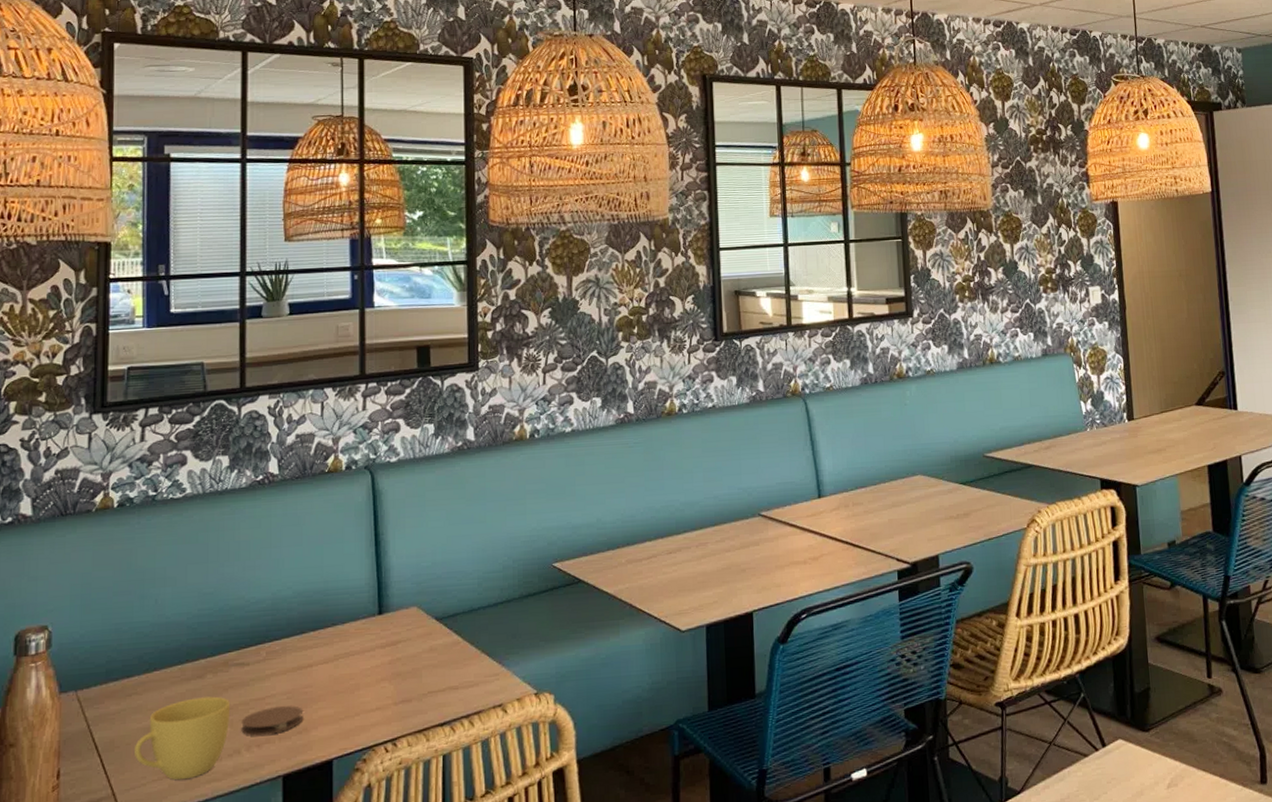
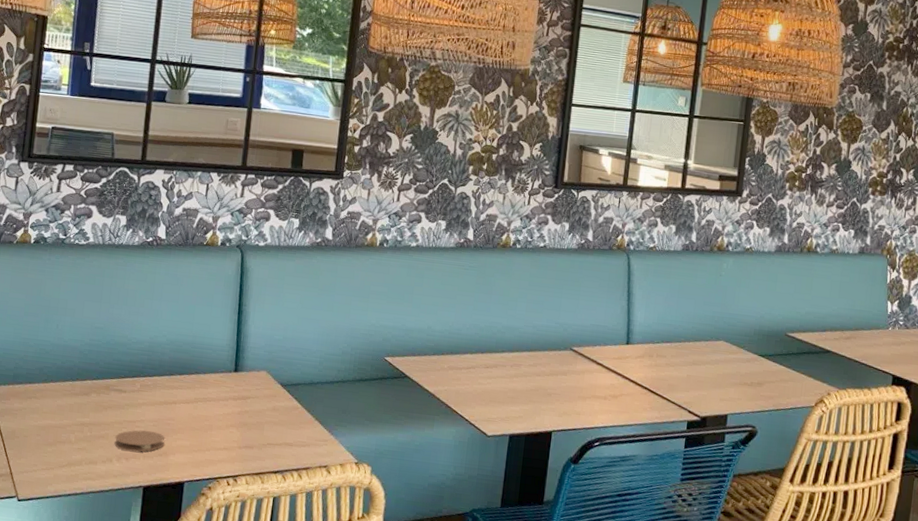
cup: present [133,696,231,781] -> none [29,410,108,474]

